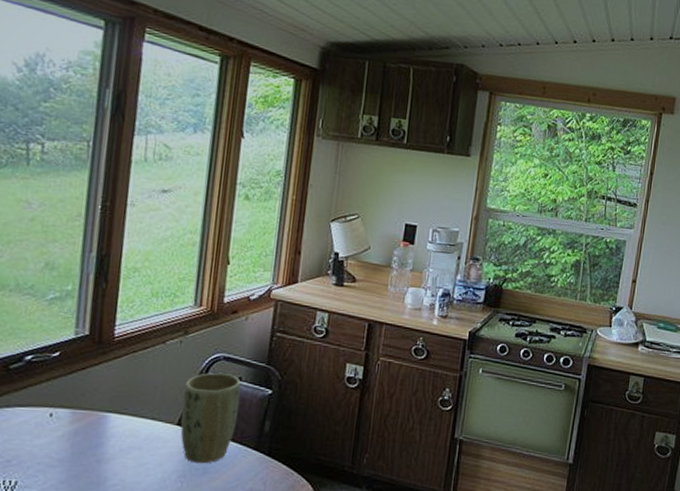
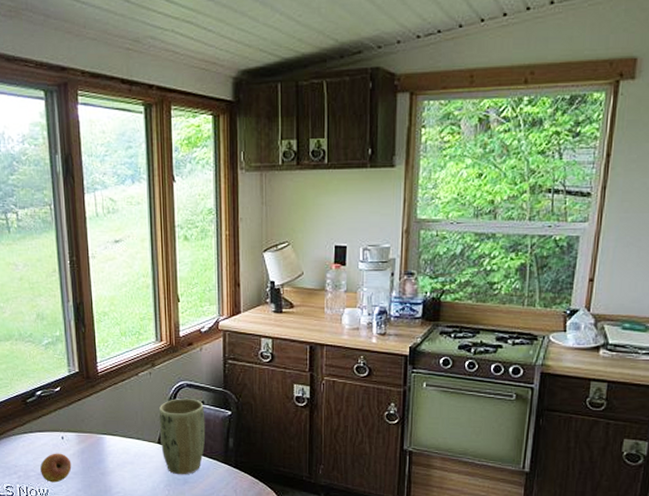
fruit: none [10,434,58,472] -> present [40,453,72,483]

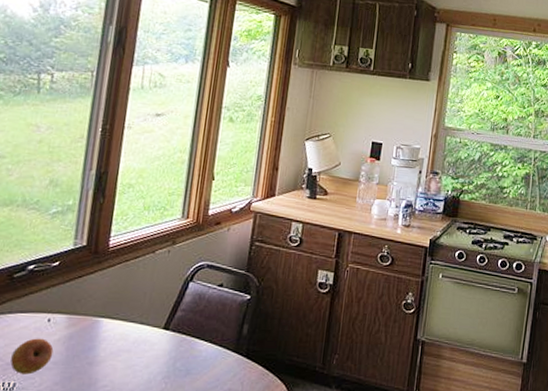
plant pot: present [158,399,206,475] -> none [166,280,222,366]

